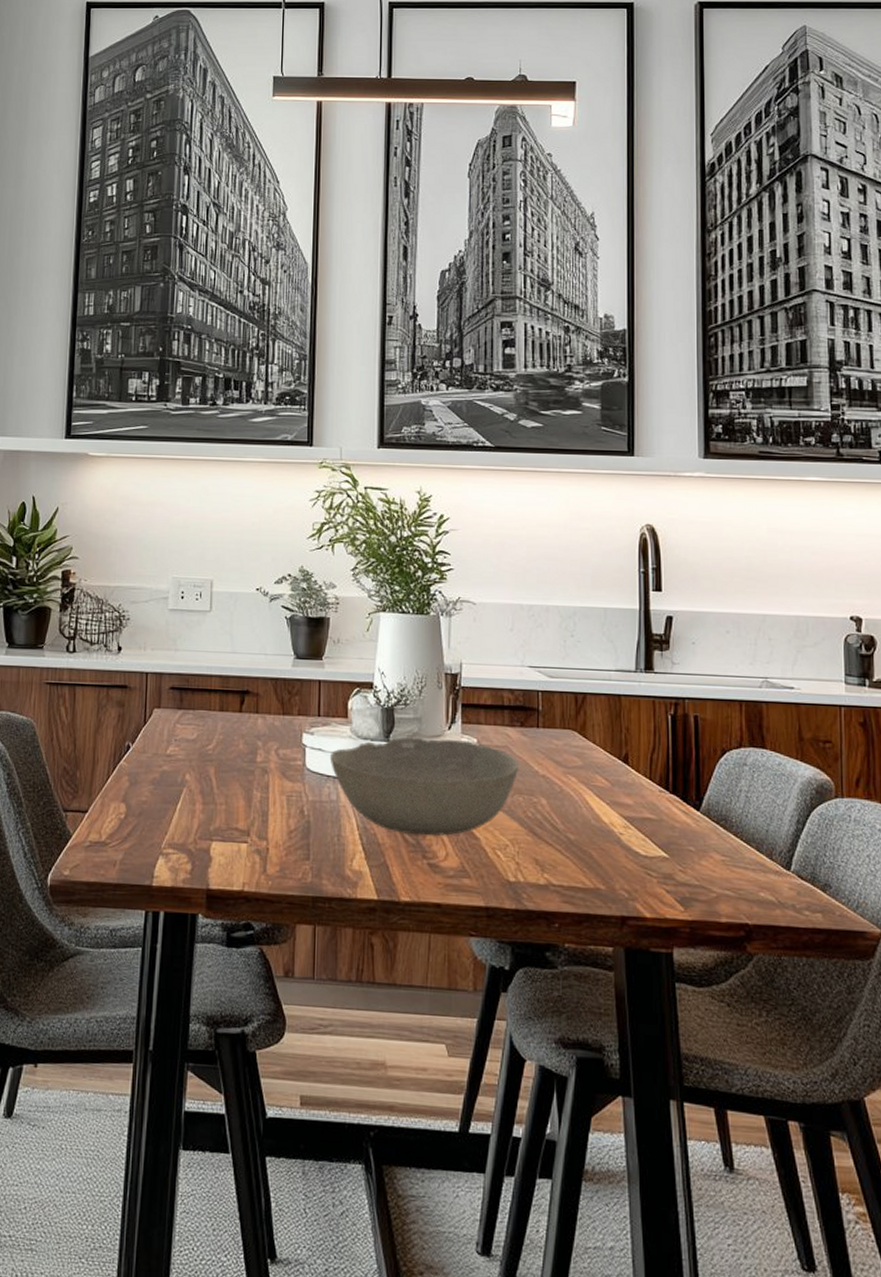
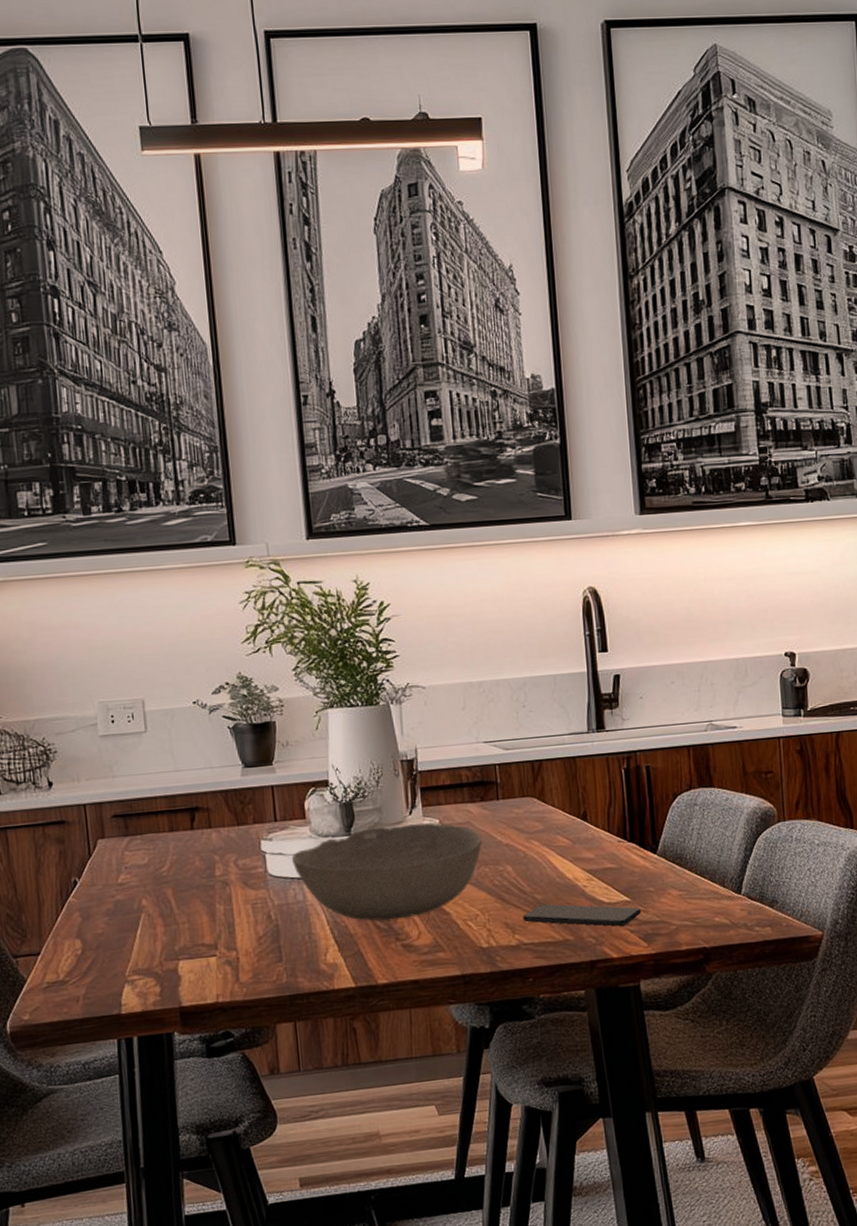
smartphone: none [554,845,680,884] -> present [523,903,642,926]

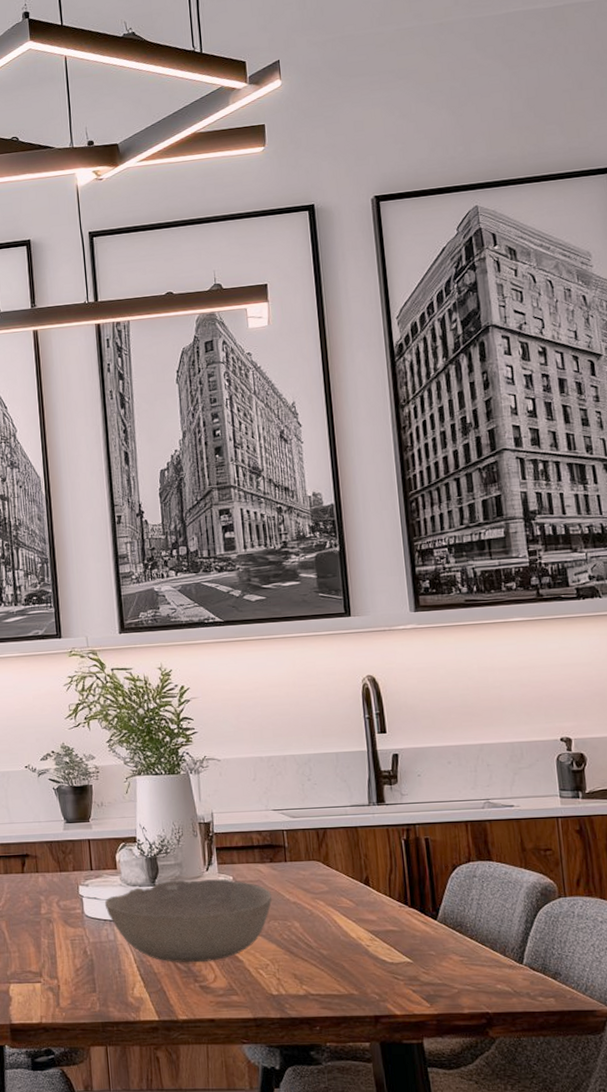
smartphone: present [523,903,642,926] -> none [310,959,424,985]

